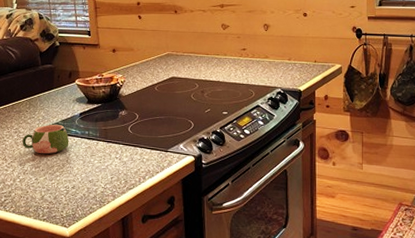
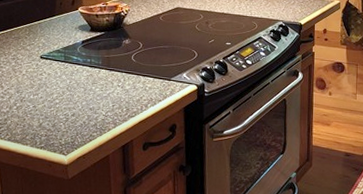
mug: present [22,125,69,154] -> none [20,52,70,81]

